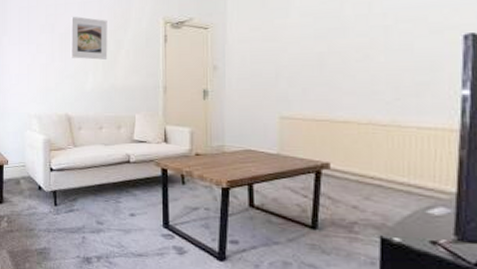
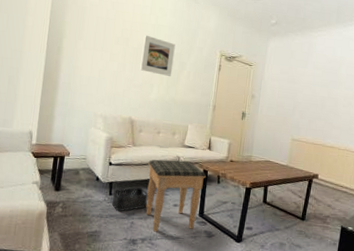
storage bin: none [58,195,97,225] -> present [111,187,148,212]
footstool: none [93,158,166,248] -> present [146,159,206,232]

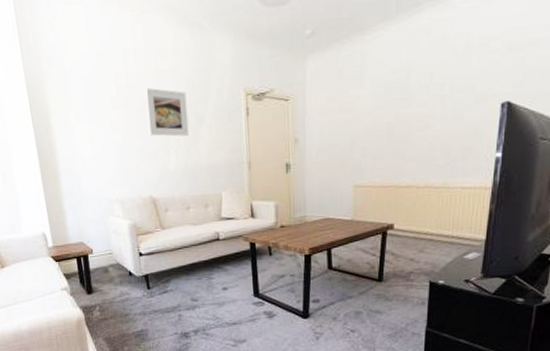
storage bin: present [111,187,148,212] -> none [150,275,192,306]
footstool: present [146,159,206,232] -> none [183,235,255,321]

